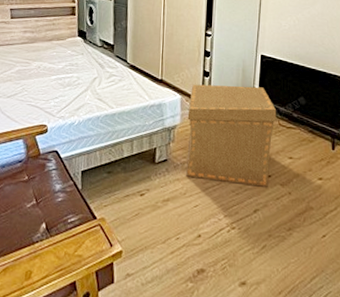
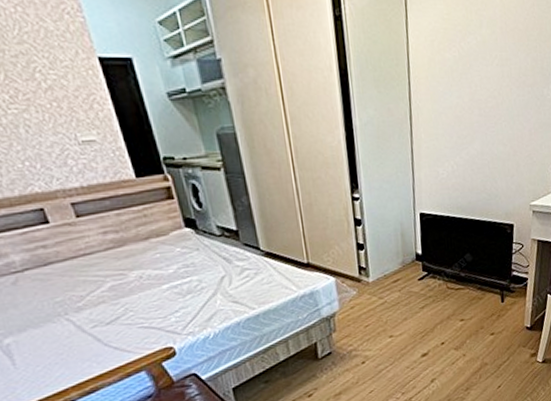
cardboard box: present [186,84,277,187] -> none [345,250,444,365]

